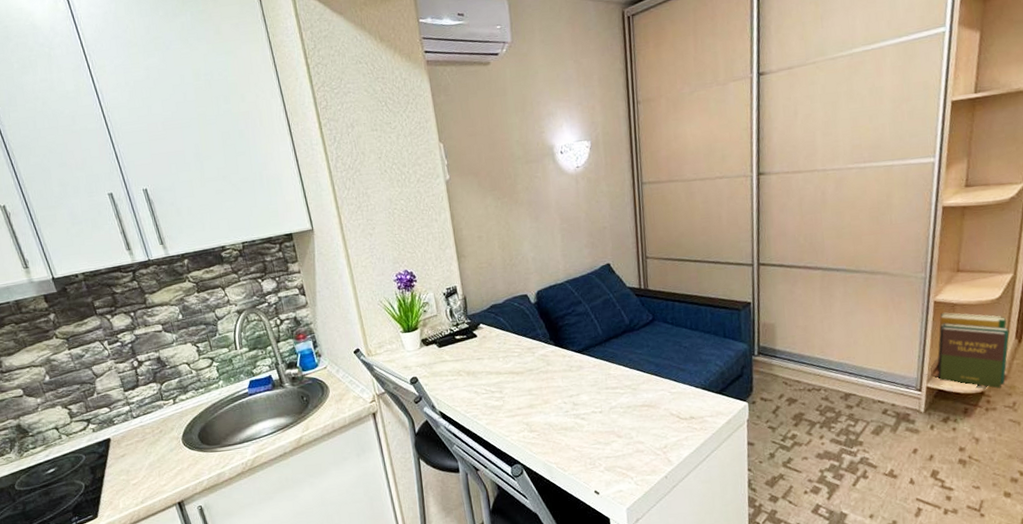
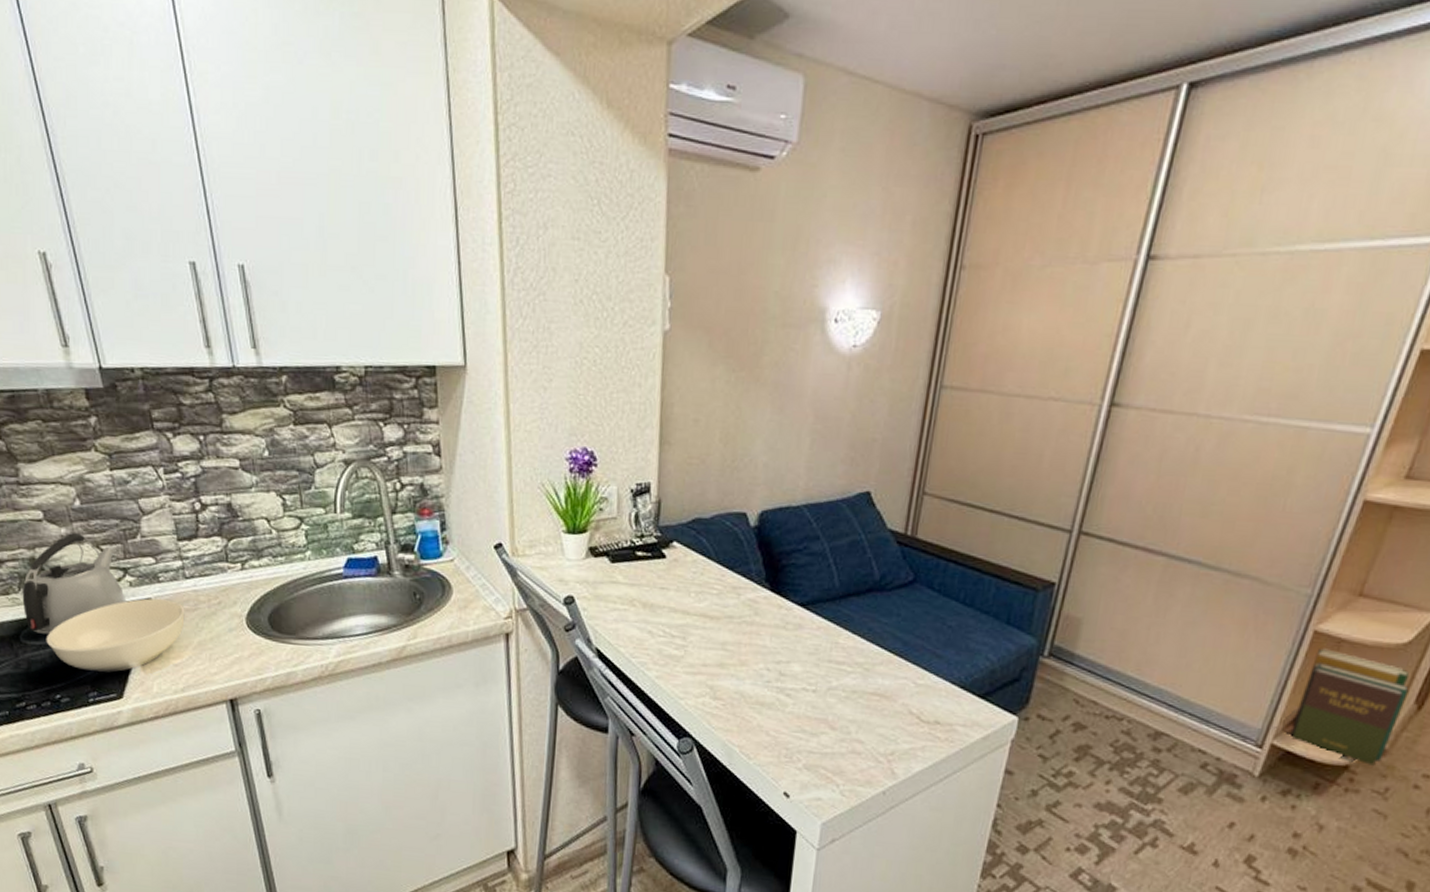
kettle: none [13,400,92,481] -> present [22,533,127,634]
bowl: none [34,436,137,502] -> present [46,598,185,673]

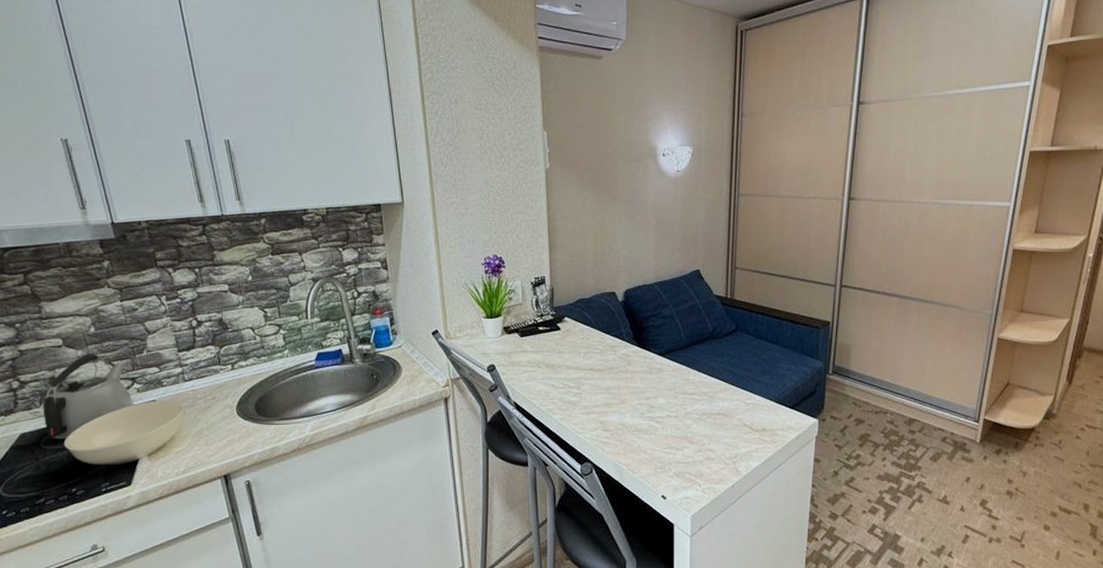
books: present [1291,648,1410,766] -> none [995,349,1062,426]

